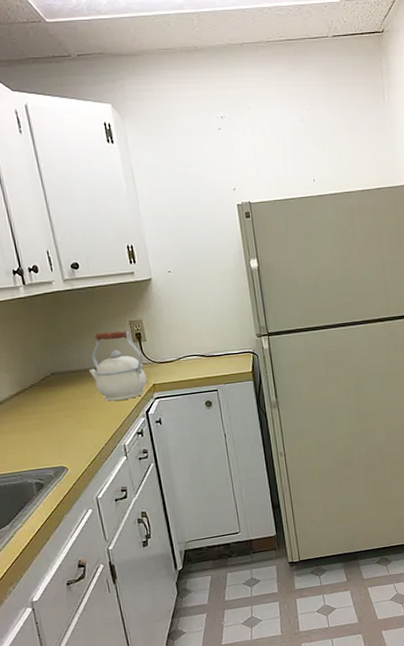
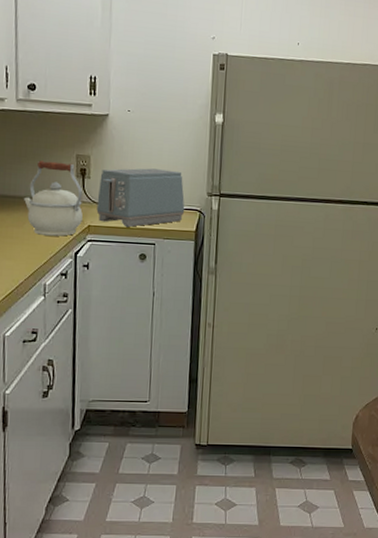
toaster: none [155,319,239,379] -> present [96,168,185,227]

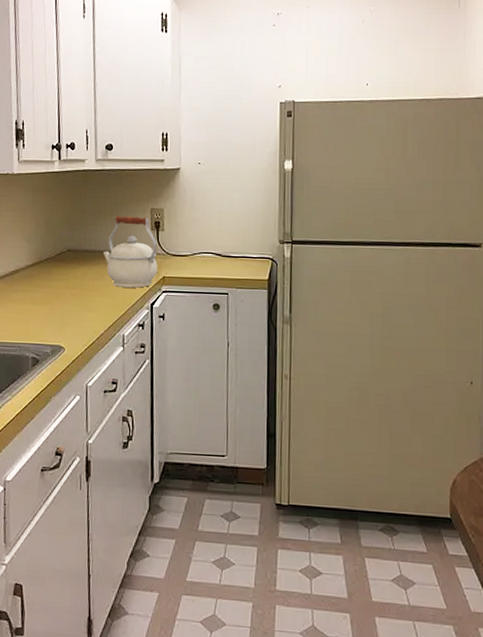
toaster: present [96,168,185,227] -> none [170,218,257,277]

